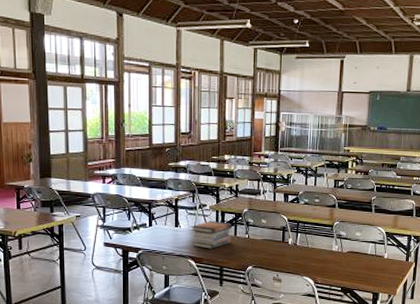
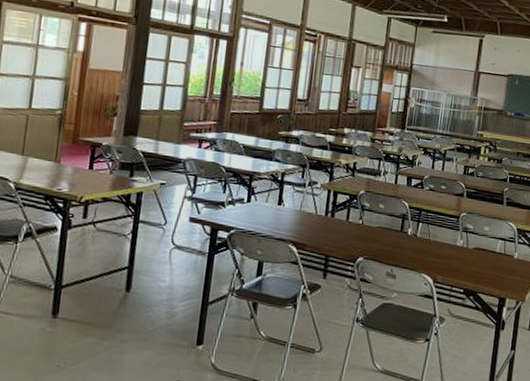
book stack: present [191,220,232,249] -> none [296,200,345,234]

